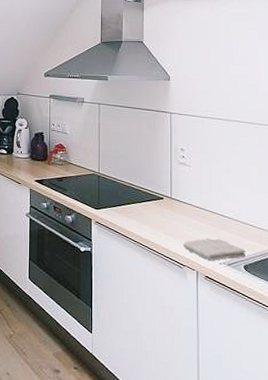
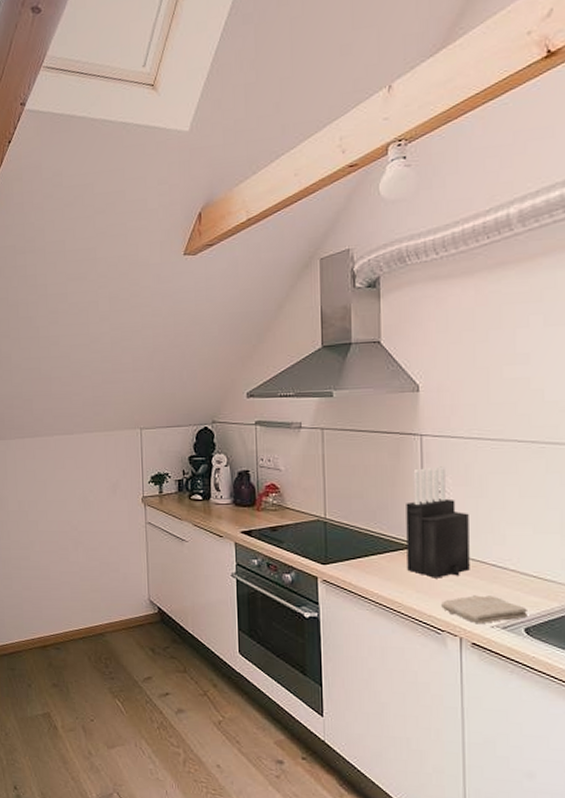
knife block: none [159,137,204,224] -> present [406,466,470,578]

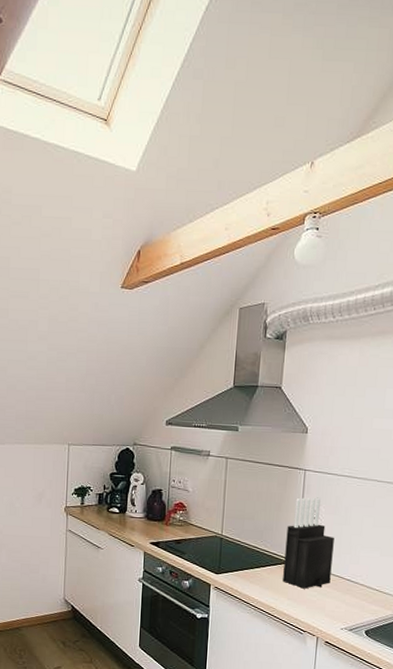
washcloth: present [441,595,527,625] -> none [305,603,369,627]

